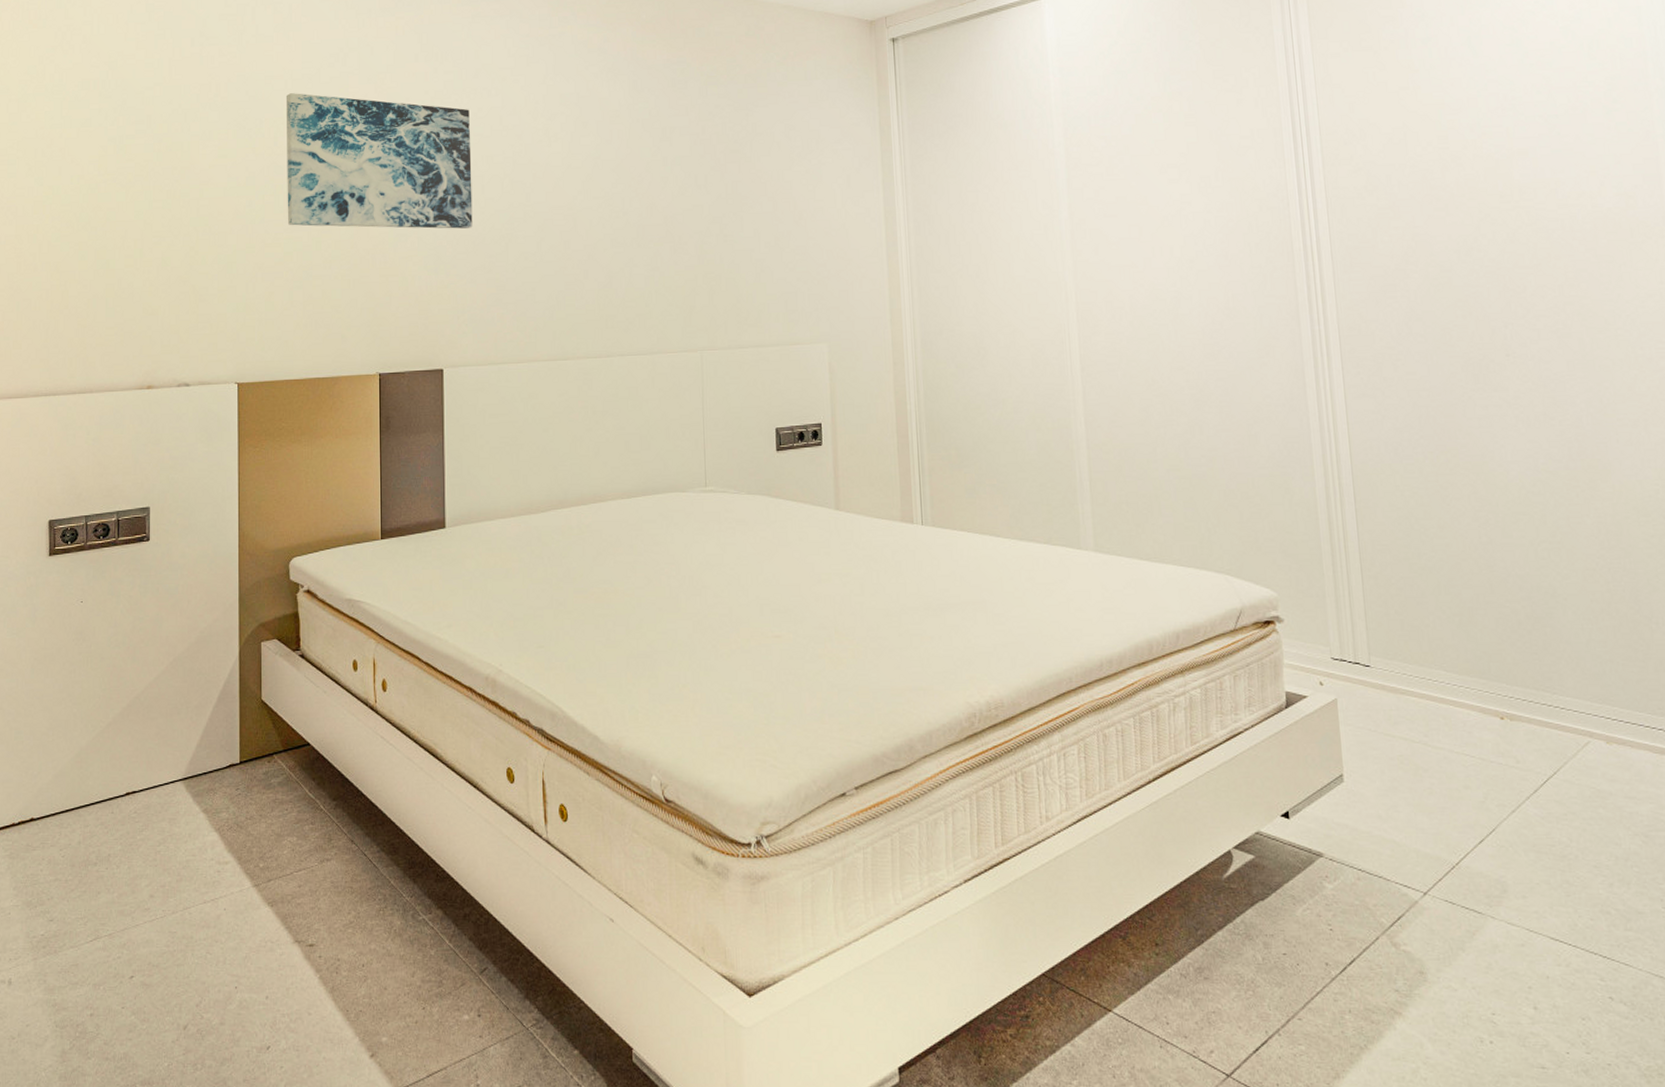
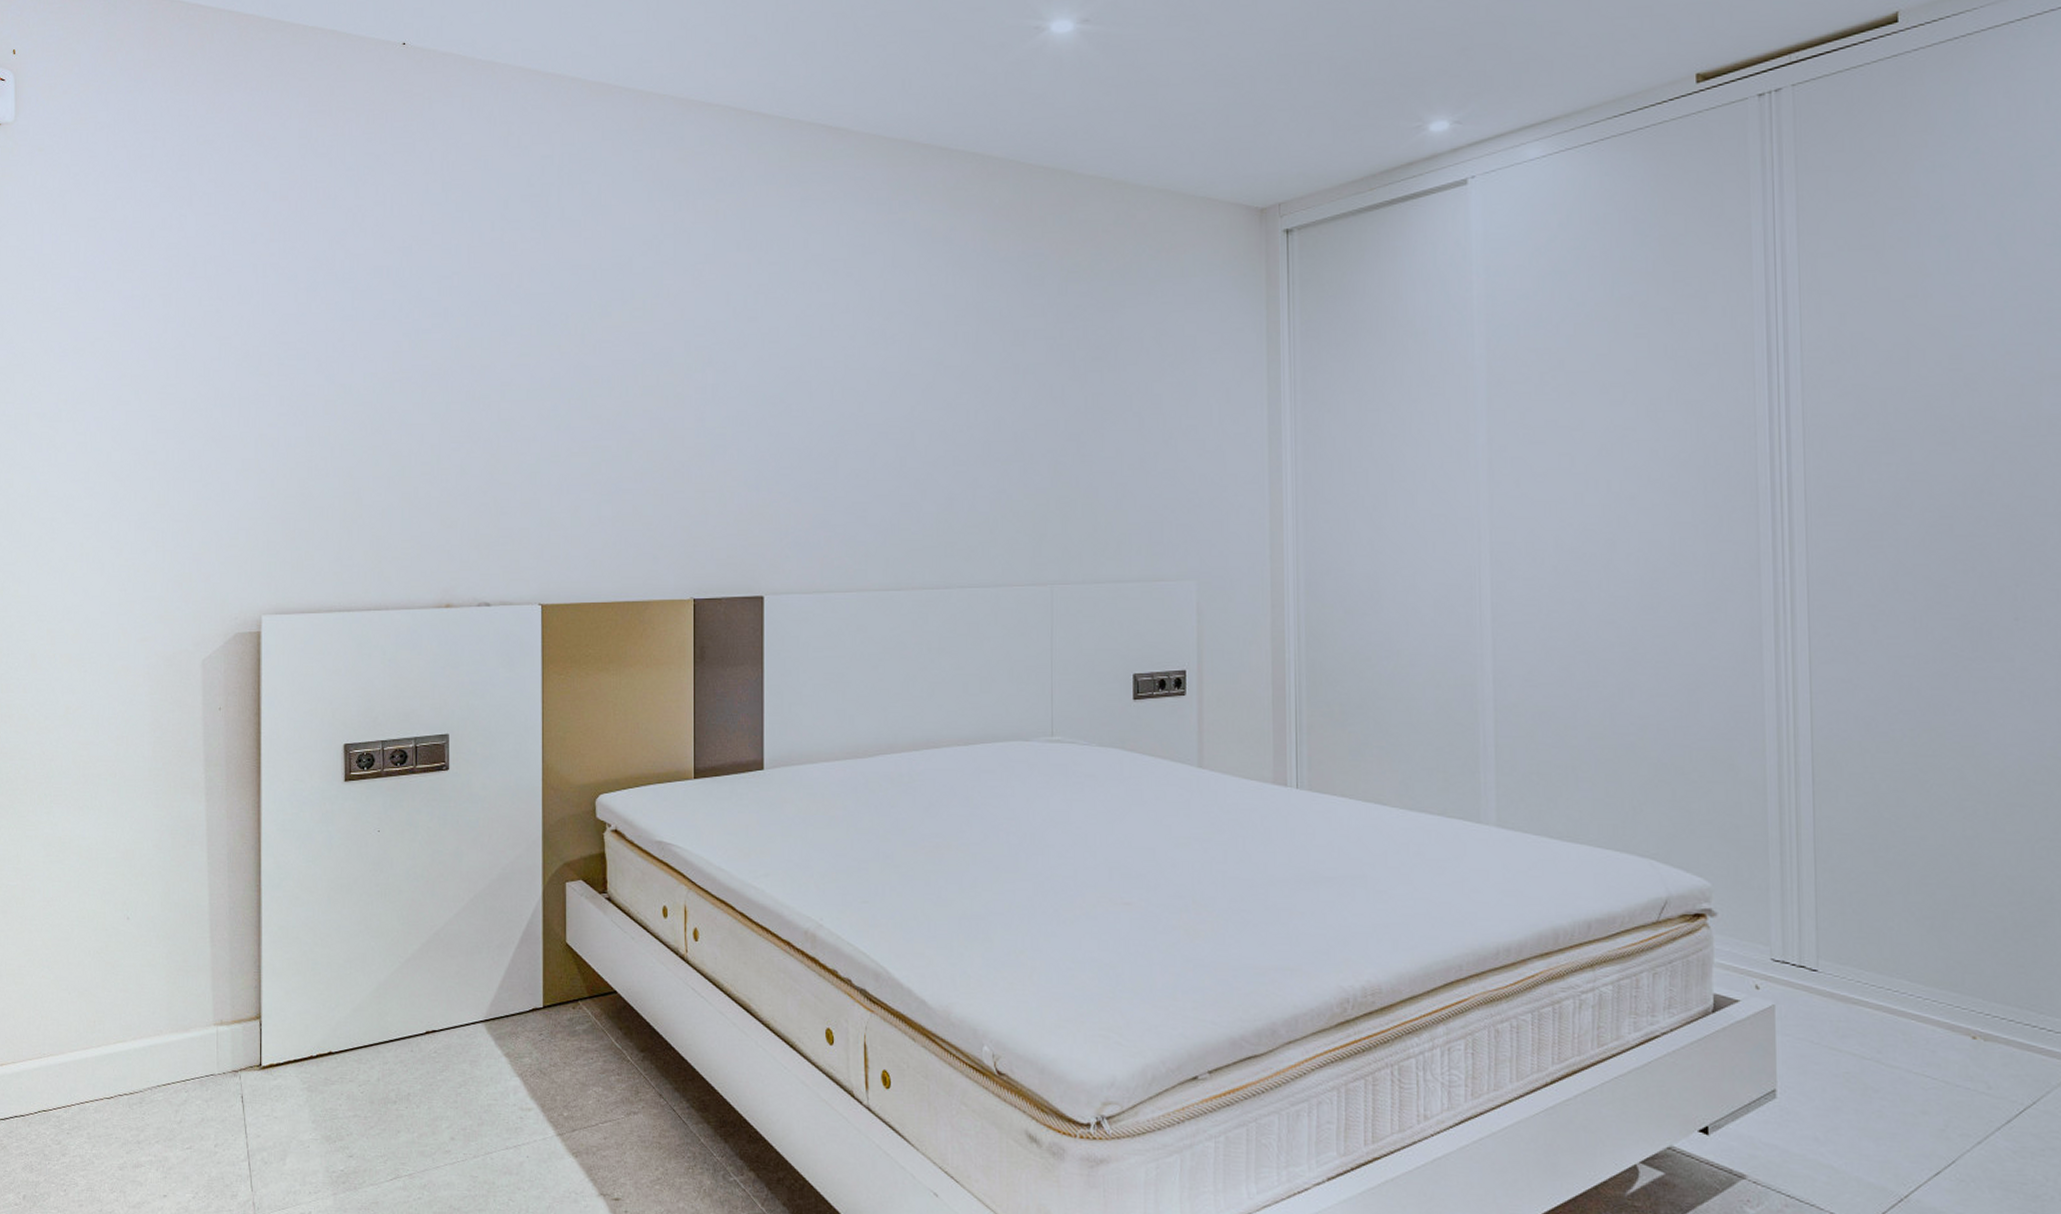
wall art: present [285,93,473,229] -> none [594,285,799,441]

